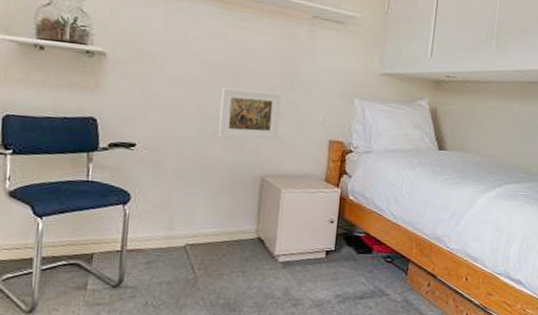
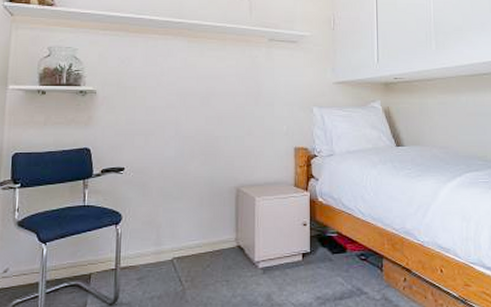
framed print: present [219,87,282,140] -> none [195,110,248,155]

